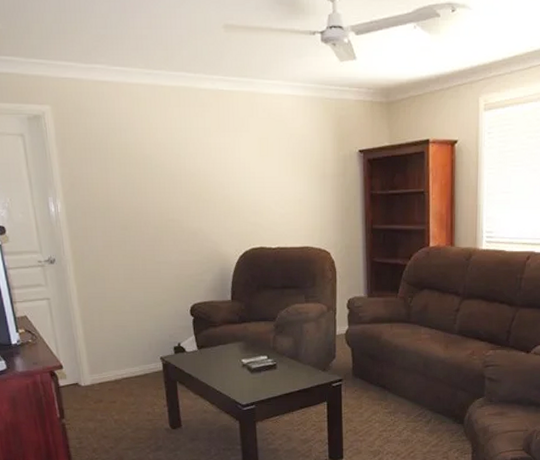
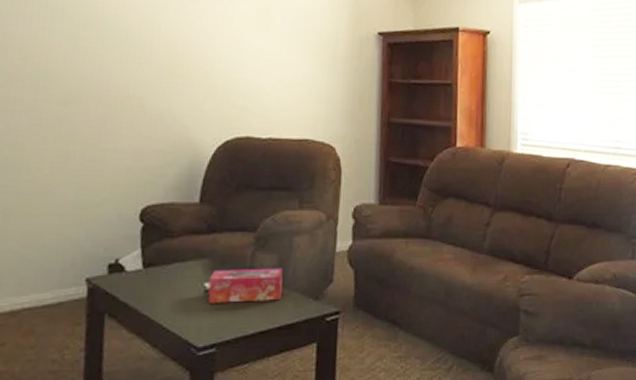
tissue box: none [245,348,298,374] -> present [208,268,283,303]

